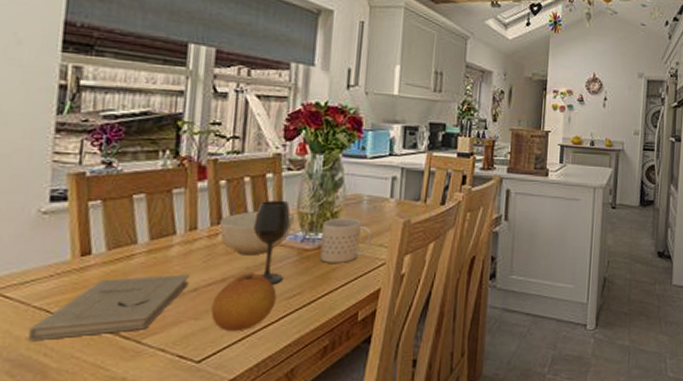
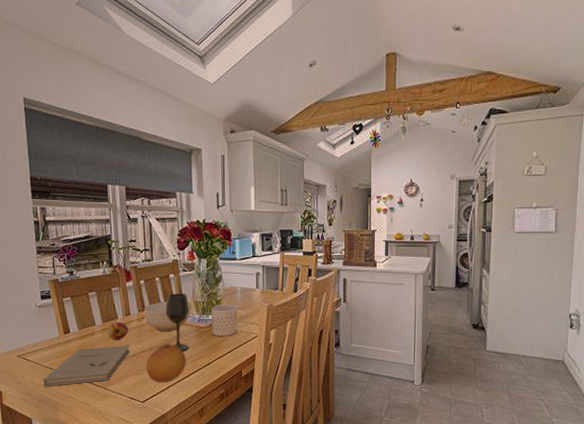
fruit: none [155,240,192,268] -> present [107,322,129,341]

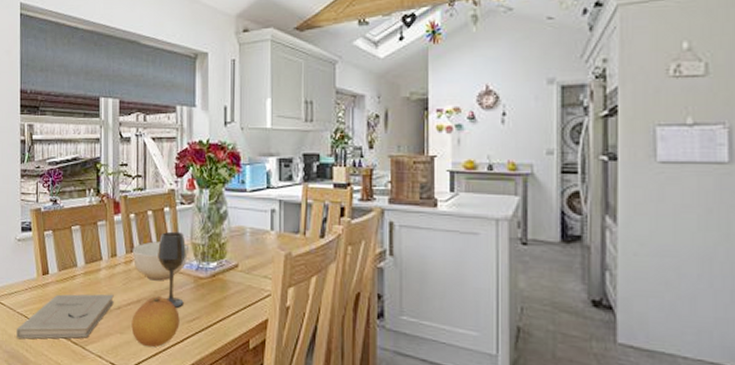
fruit: present [107,322,129,341] -> none [89,264,114,288]
mug: present [211,304,247,336] -> none [212,248,257,292]

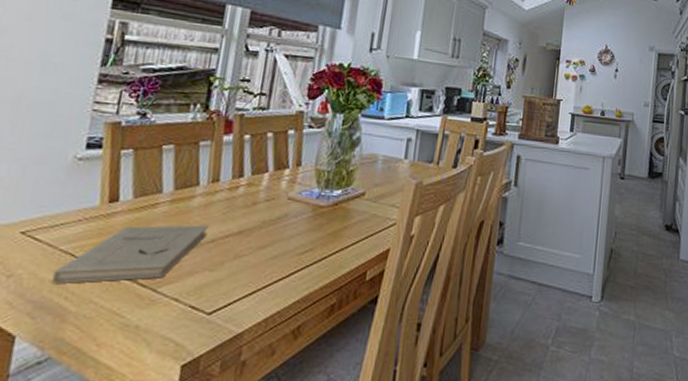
fruit: present [131,296,180,348] -> none [225,227,290,285]
bowl: present [132,241,190,281] -> none [240,166,313,210]
wine glass: present [158,231,186,308] -> none [272,156,309,239]

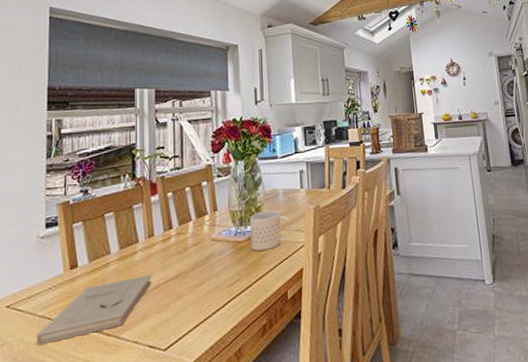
mug: none [333,176,386,221] -> present [250,209,291,251]

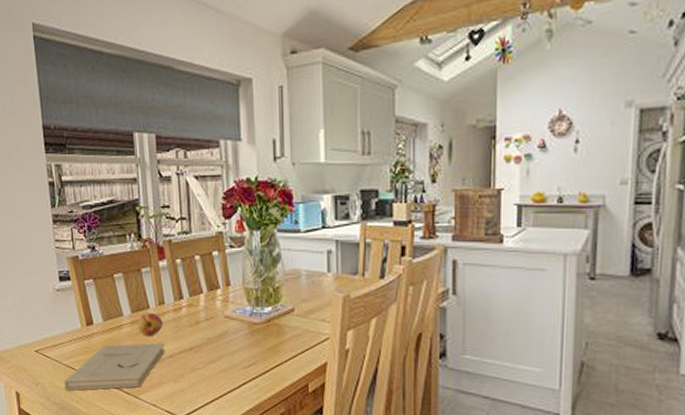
fruit: none [124,246,151,271] -> present [137,313,163,337]
mug: present [250,209,291,251] -> none [267,292,314,337]

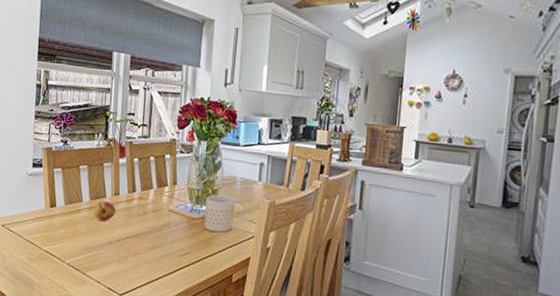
book: present [64,342,165,391] -> none [23,225,115,265]
mug: none [267,292,314,337] -> present [203,194,244,233]

